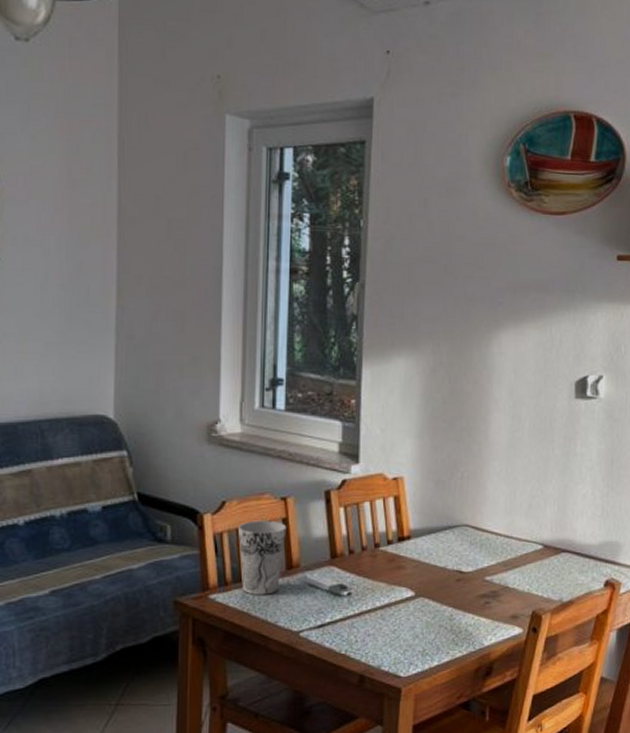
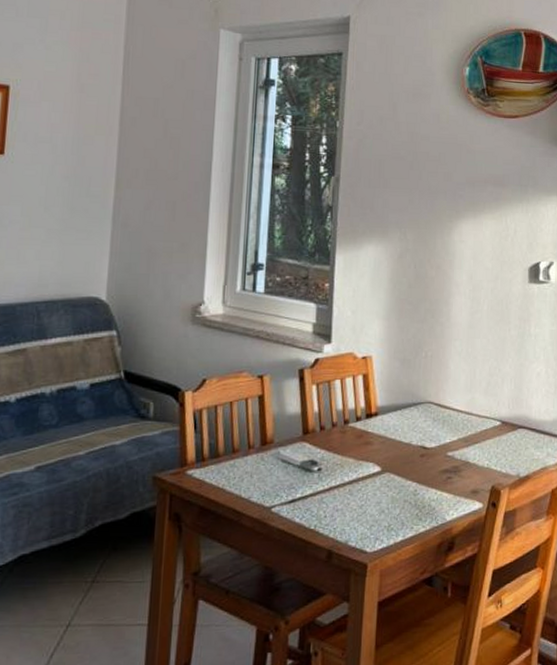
cup: present [238,520,287,595] -> none [216,397,262,471]

